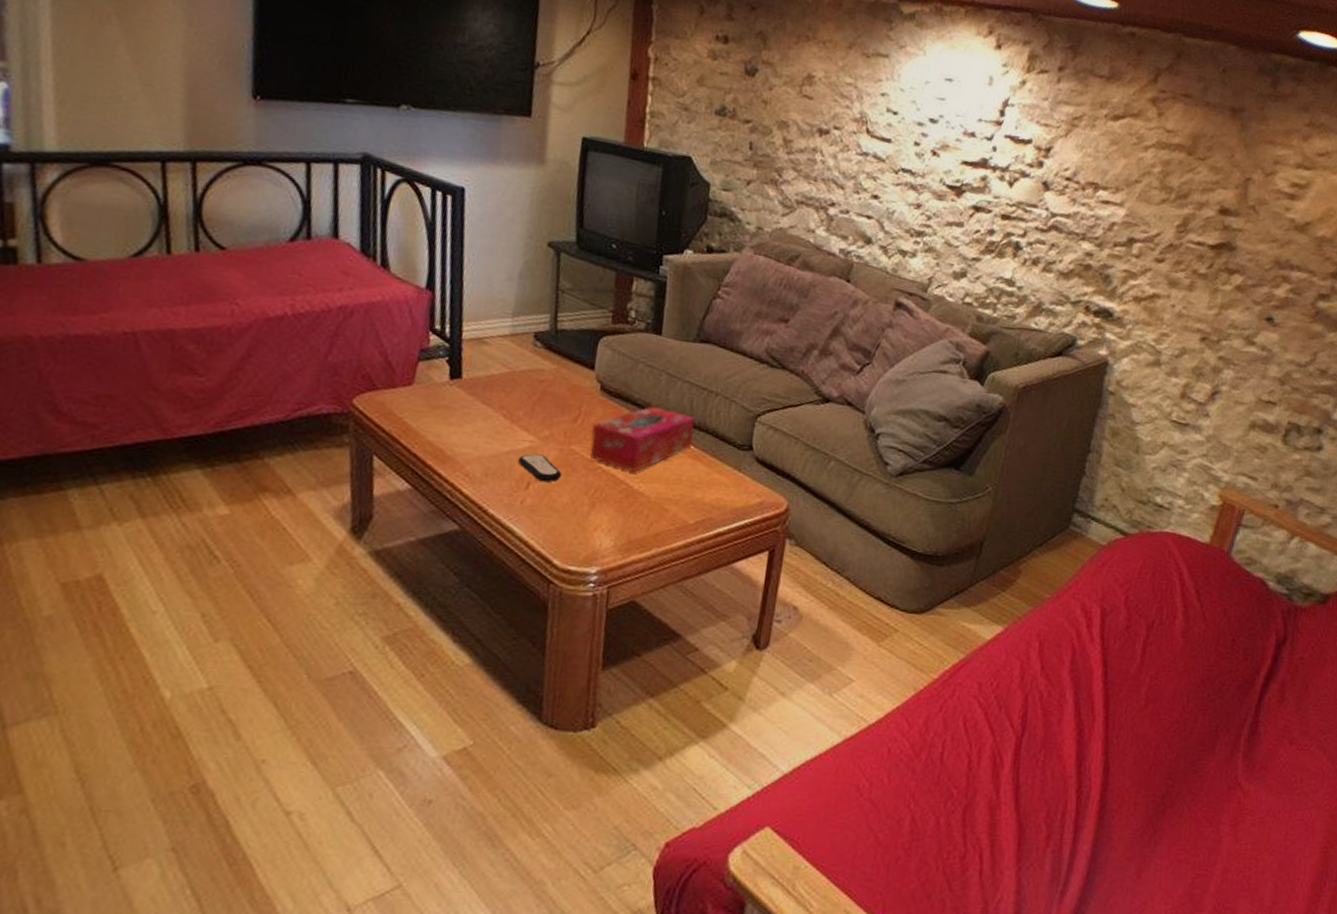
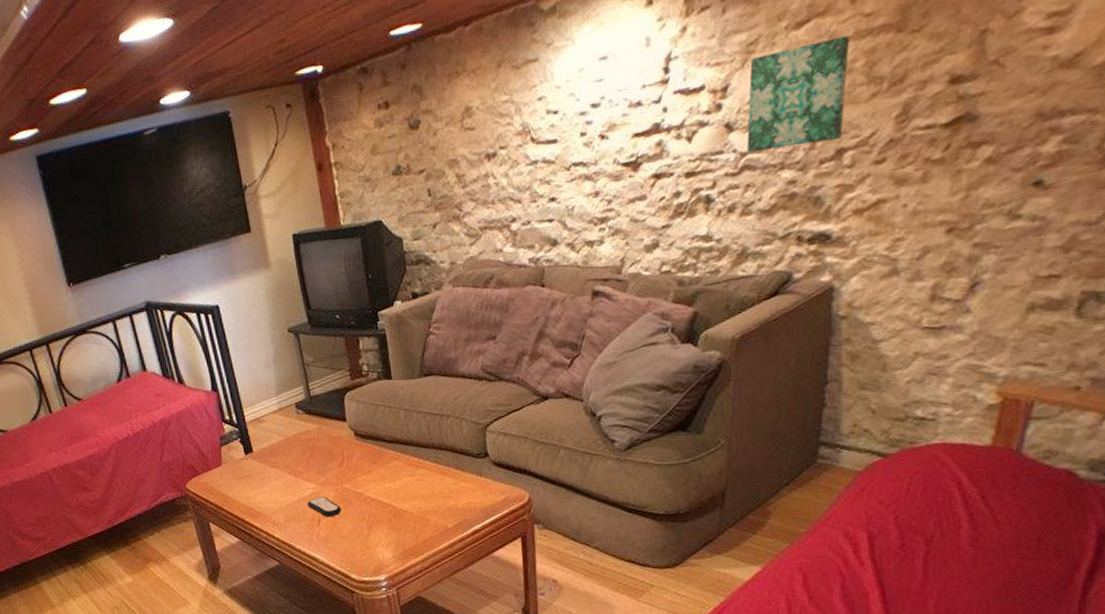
tissue box: present [590,405,695,472] -> none [355,438,436,495]
wall art: none [1058,131,1152,229] -> present [747,35,850,152]

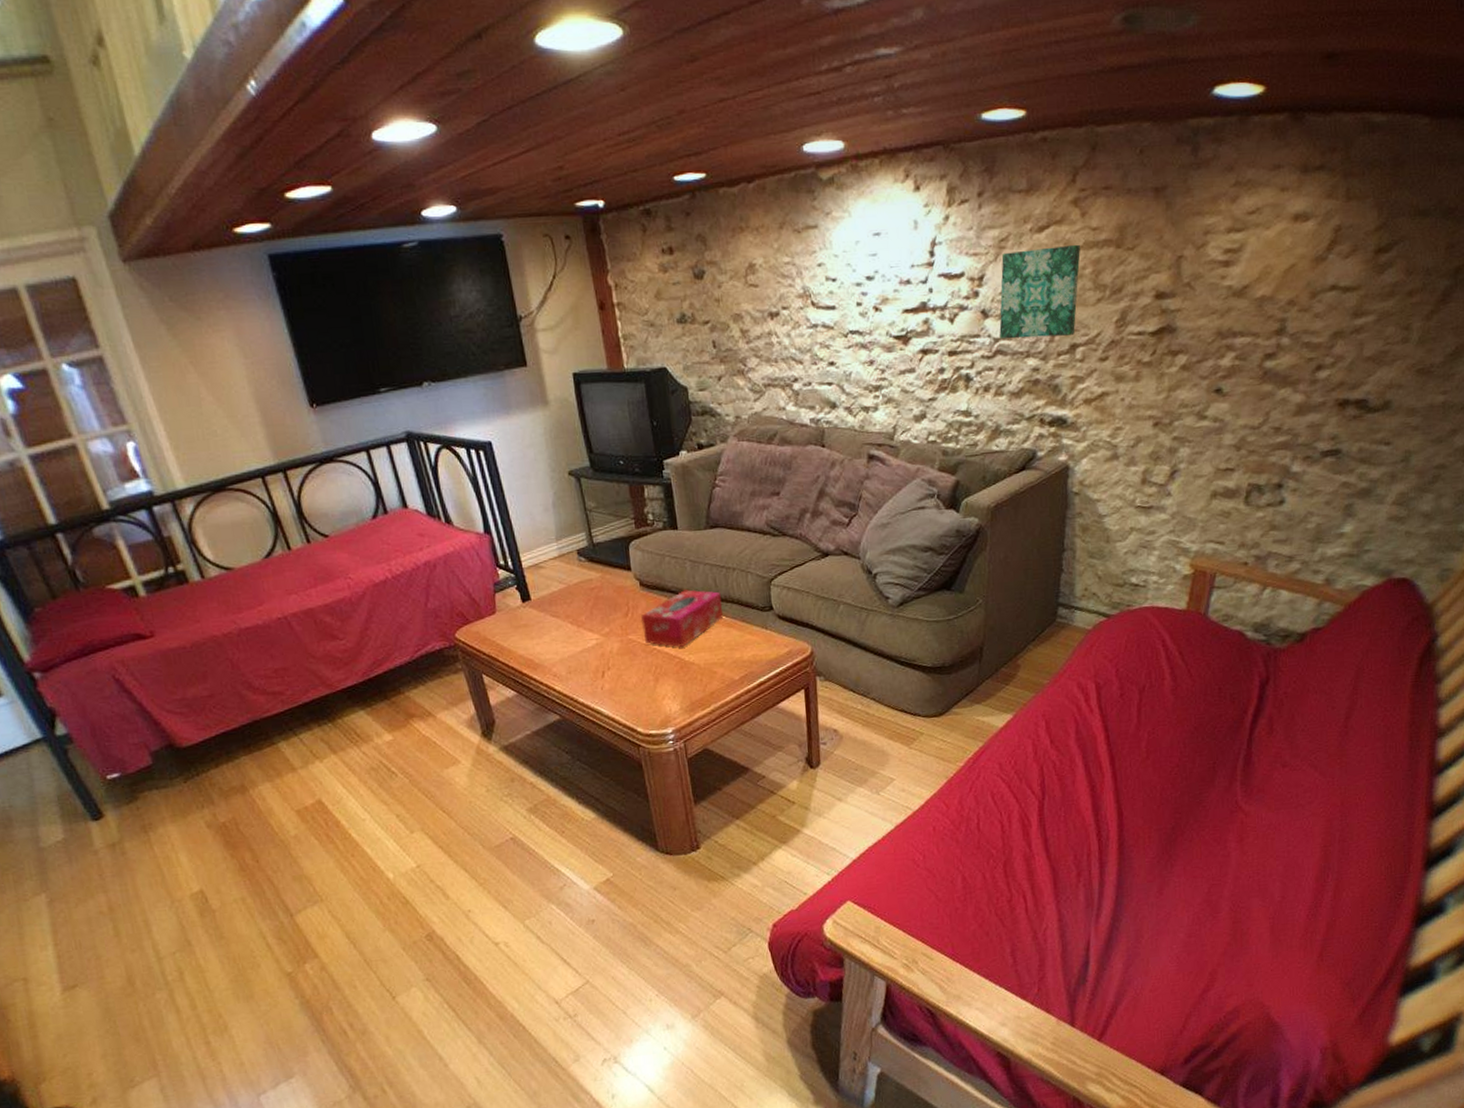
remote control: present [307,496,341,518] -> none [590,648,627,670]
tissue box: none [355,438,436,495] -> present [640,589,723,647]

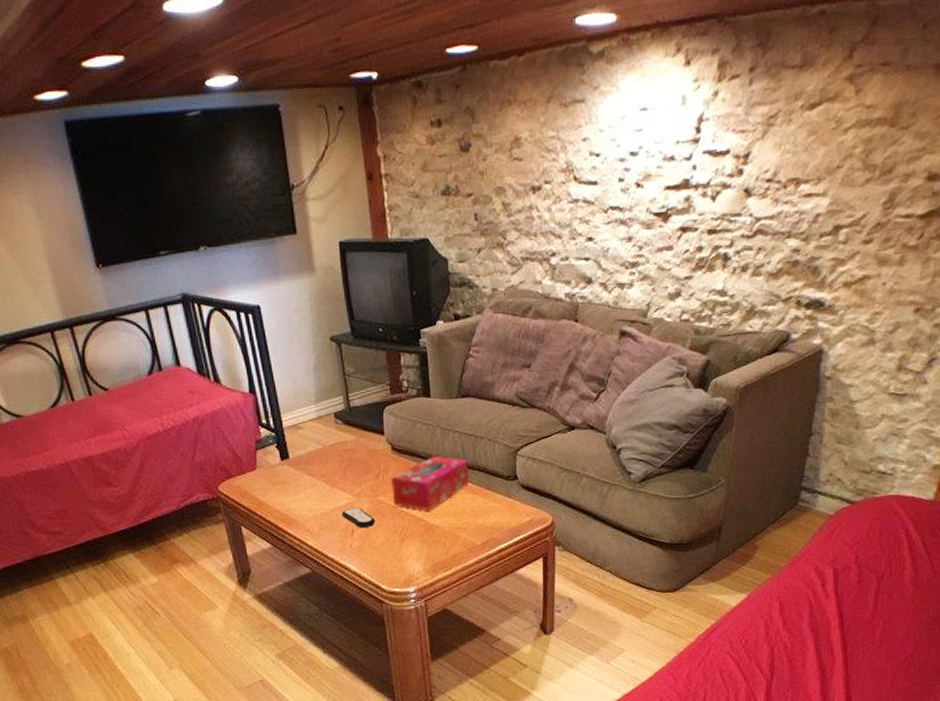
remote control: none [590,648,627,670] -> present [341,507,375,528]
wall art: present [999,244,1081,339] -> none [762,122,852,219]

